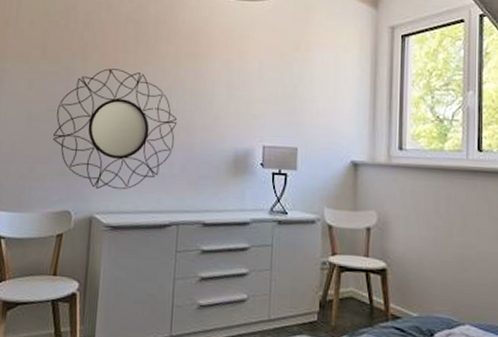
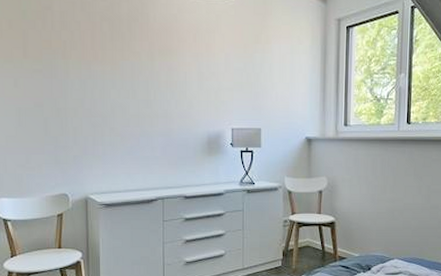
home mirror: present [52,68,178,190] -> none [43,65,156,174]

